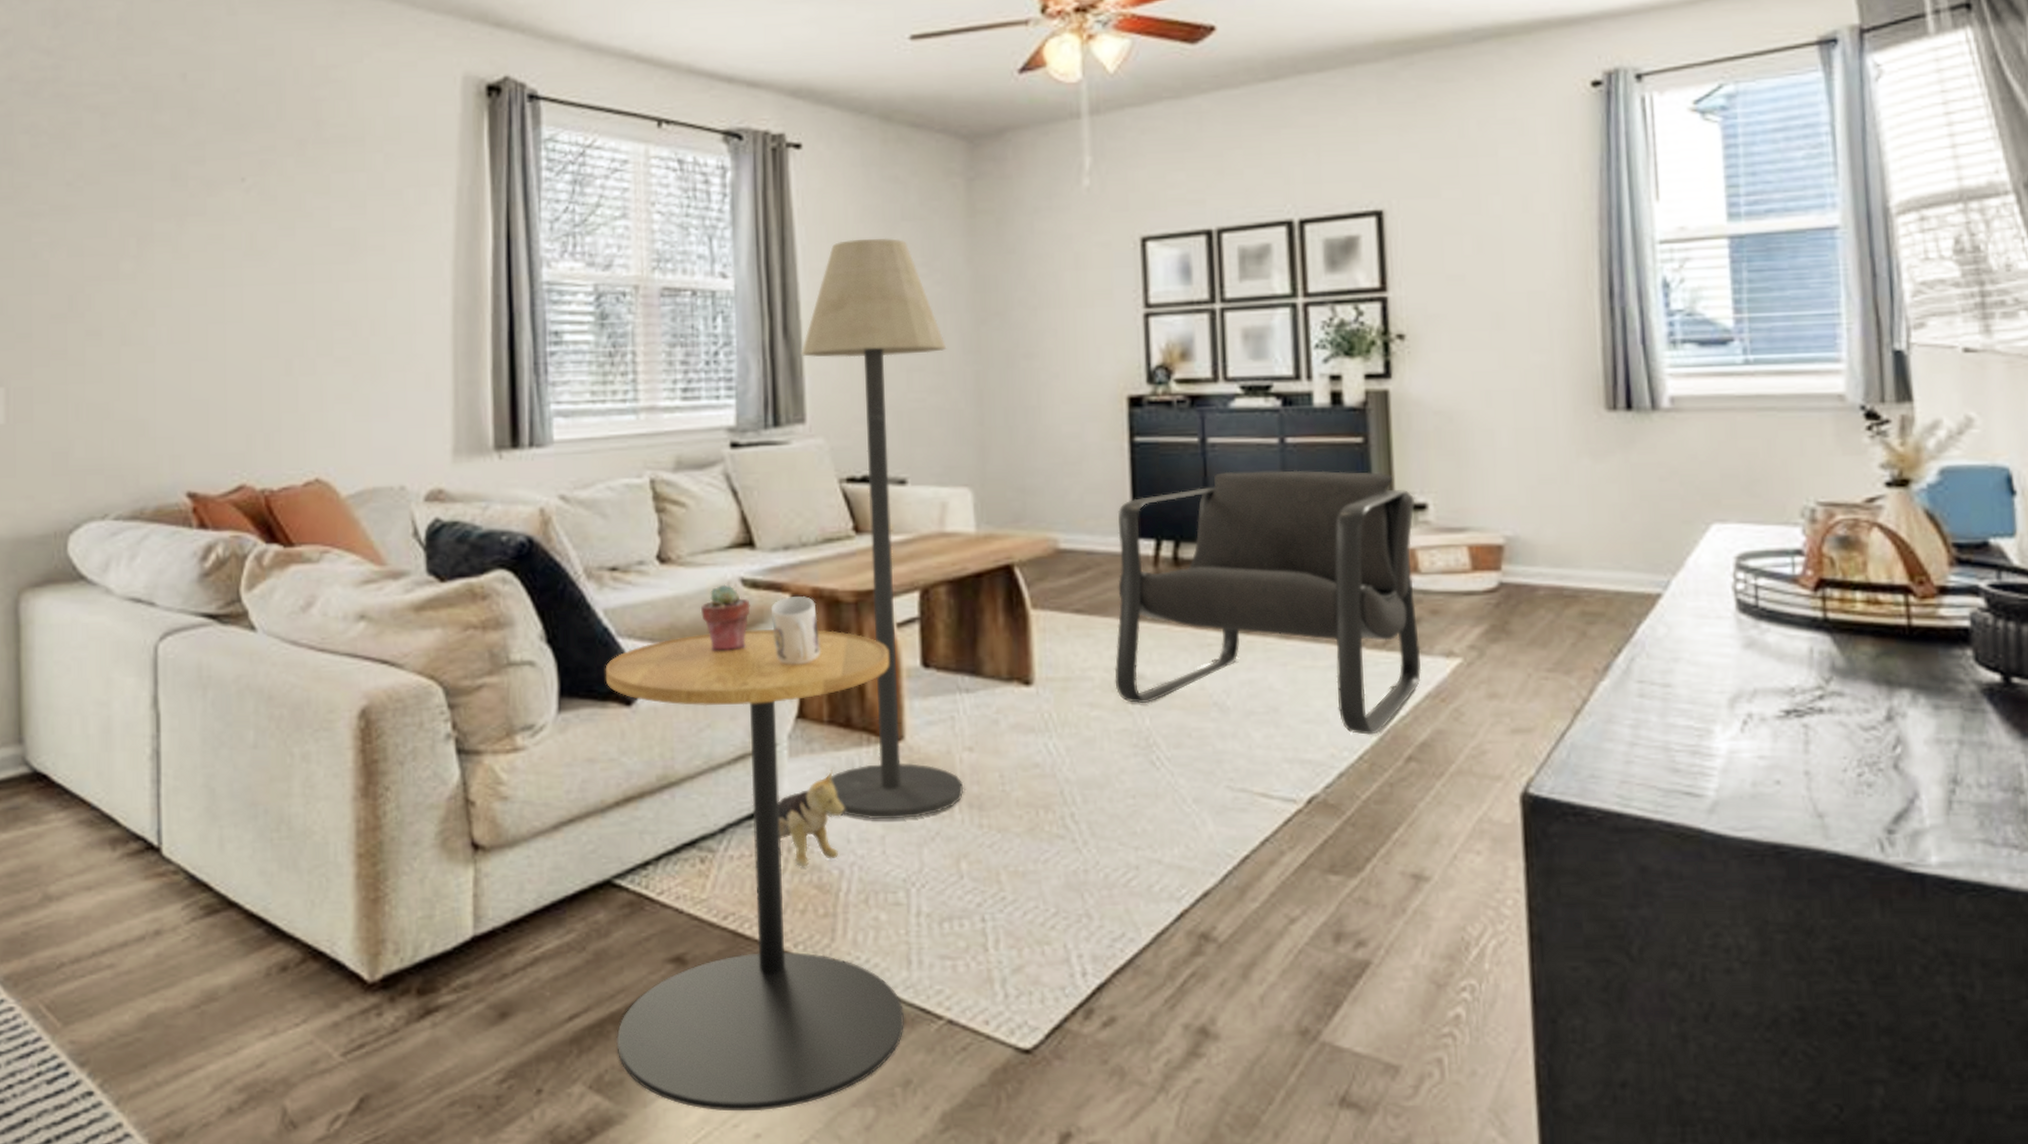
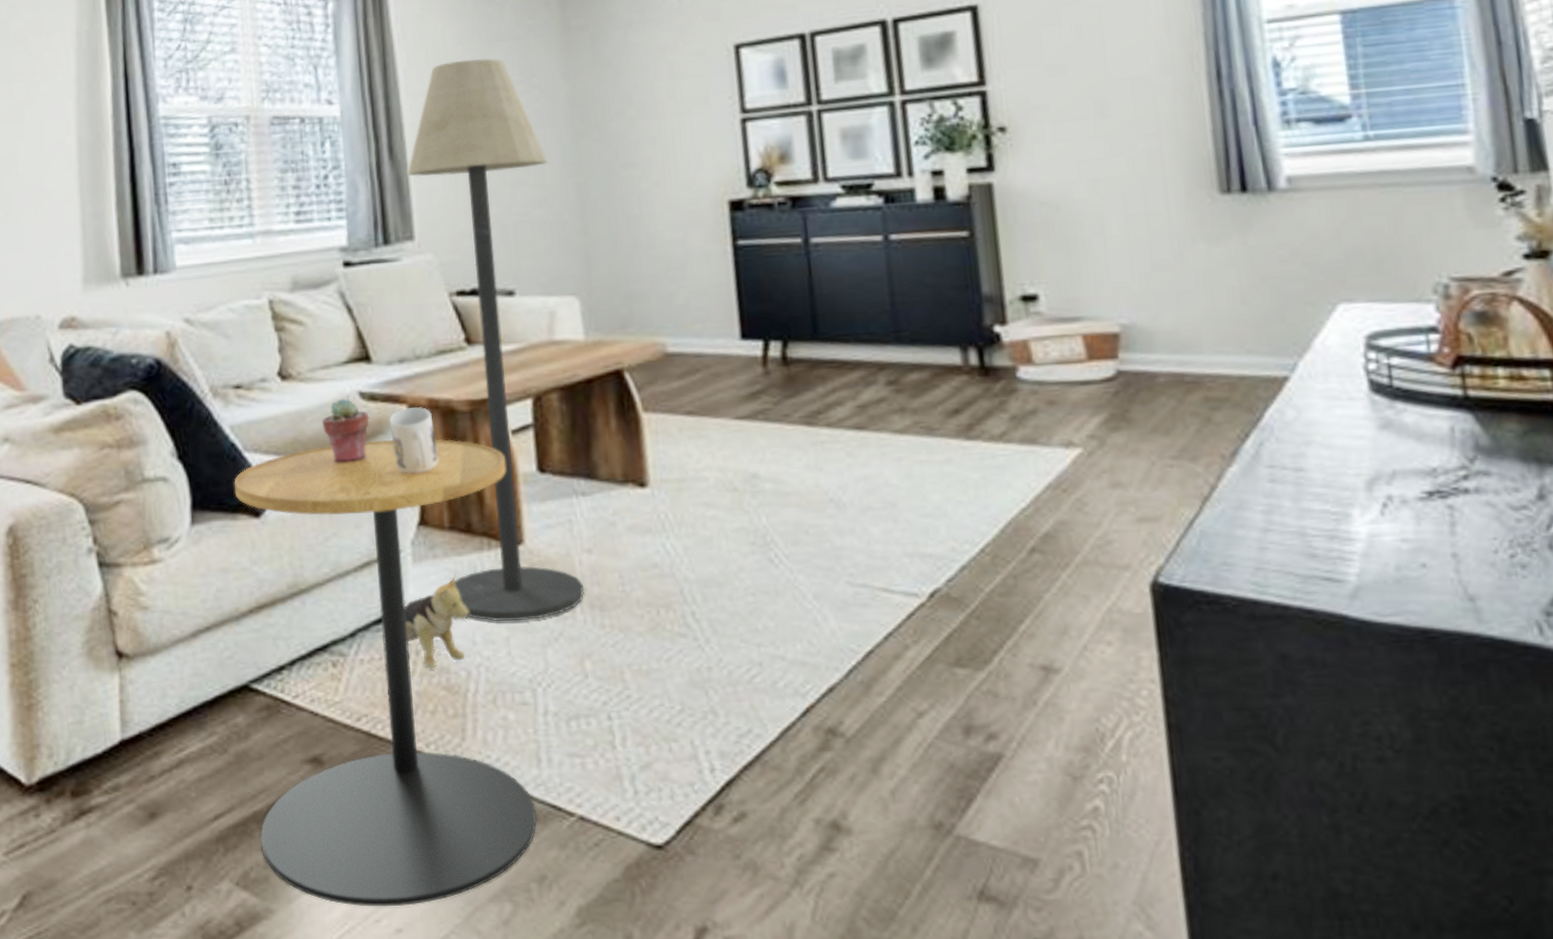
armchair: present [1114,470,1422,736] -> none [723,265,1041,529]

